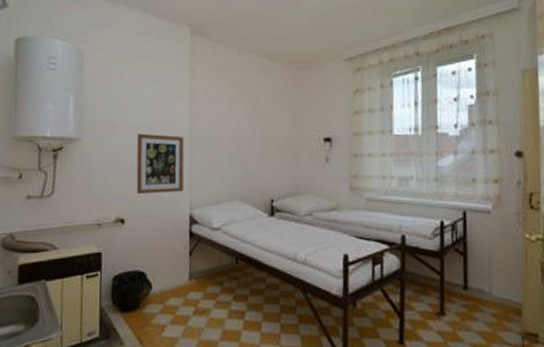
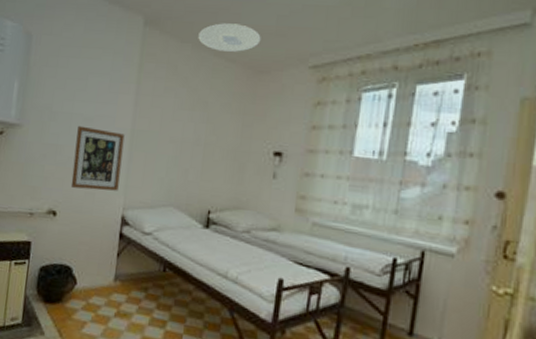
ceiling light: none [242,27,299,52] -> present [198,23,261,52]

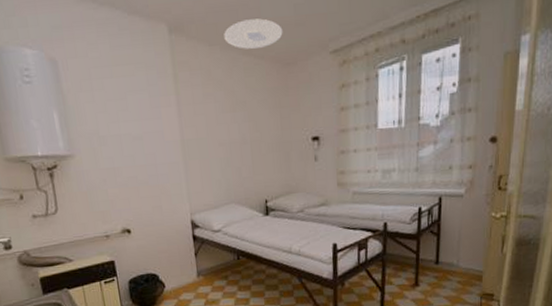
wall art: present [70,125,125,191] -> none [129,145,182,205]

